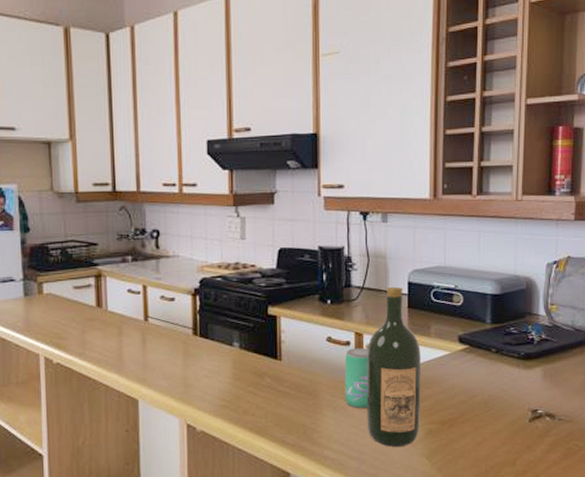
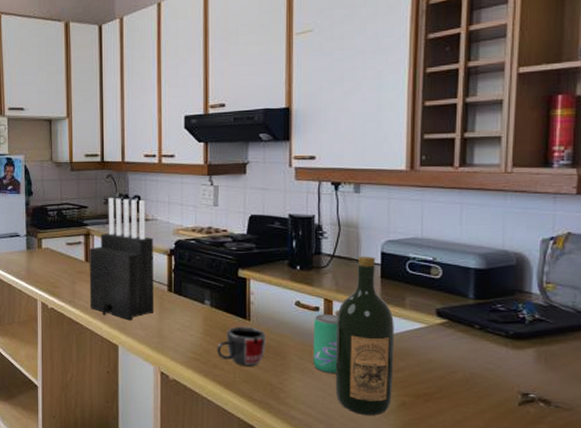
knife block: none [100,232,177,371] -> present [89,197,154,321]
mug: none [247,367,298,410] -> present [217,326,266,367]

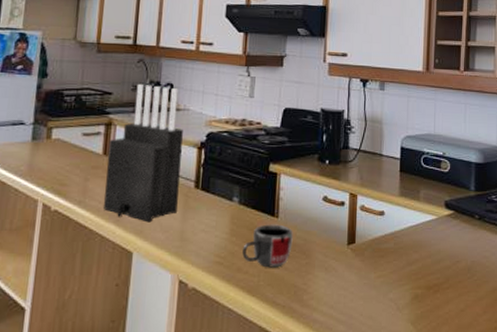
beverage can: present [313,314,338,374] -> none [336,209,362,271]
wine bottle: present [335,256,394,416] -> none [356,150,410,311]

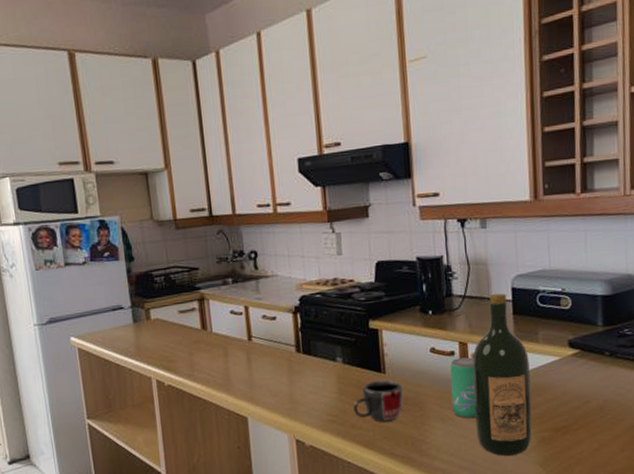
knife block: present [103,83,183,223] -> none [204,255,283,389]
beverage can: none [336,209,362,271] -> present [450,357,477,419]
wine bottle: none [356,150,410,311] -> present [472,293,532,456]

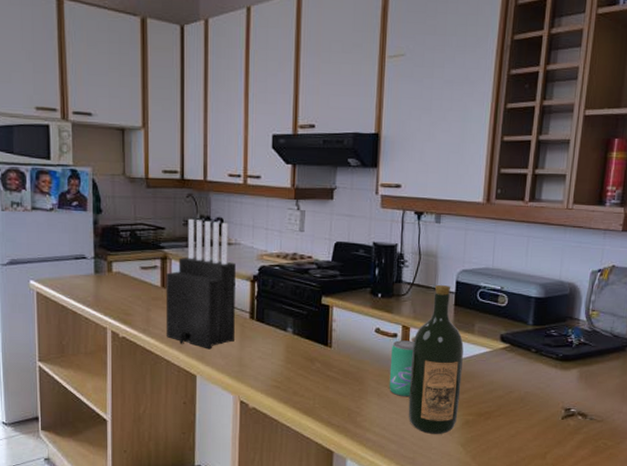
knife block: none [204,255,283,389] -> present [165,218,236,350]
mug: present [353,379,404,422] -> none [298,353,346,393]

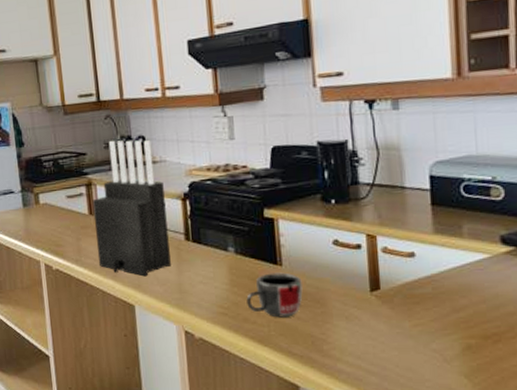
mug: none [298,353,346,393] -> present [246,272,303,318]
beverage can: present [389,340,414,397] -> none [356,251,387,319]
wine bottle: present [408,284,464,434] -> none [382,181,455,363]

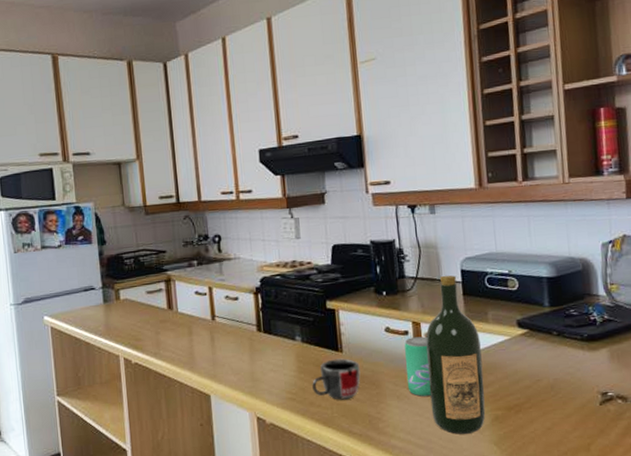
knife block: present [92,140,171,277] -> none [171,239,244,367]
beverage can: none [356,251,387,319] -> present [404,336,431,397]
wine bottle: none [382,181,455,363] -> present [426,275,486,434]

